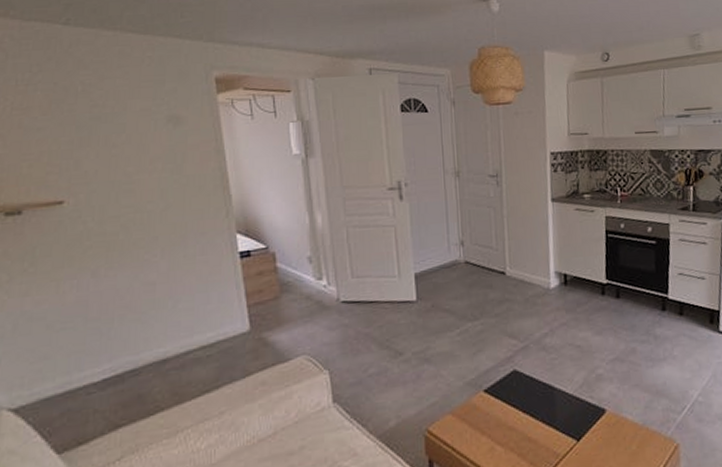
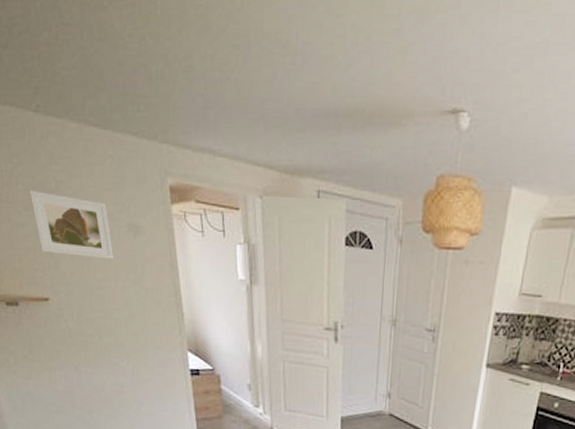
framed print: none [49,95,150,155] -> present [29,190,115,259]

